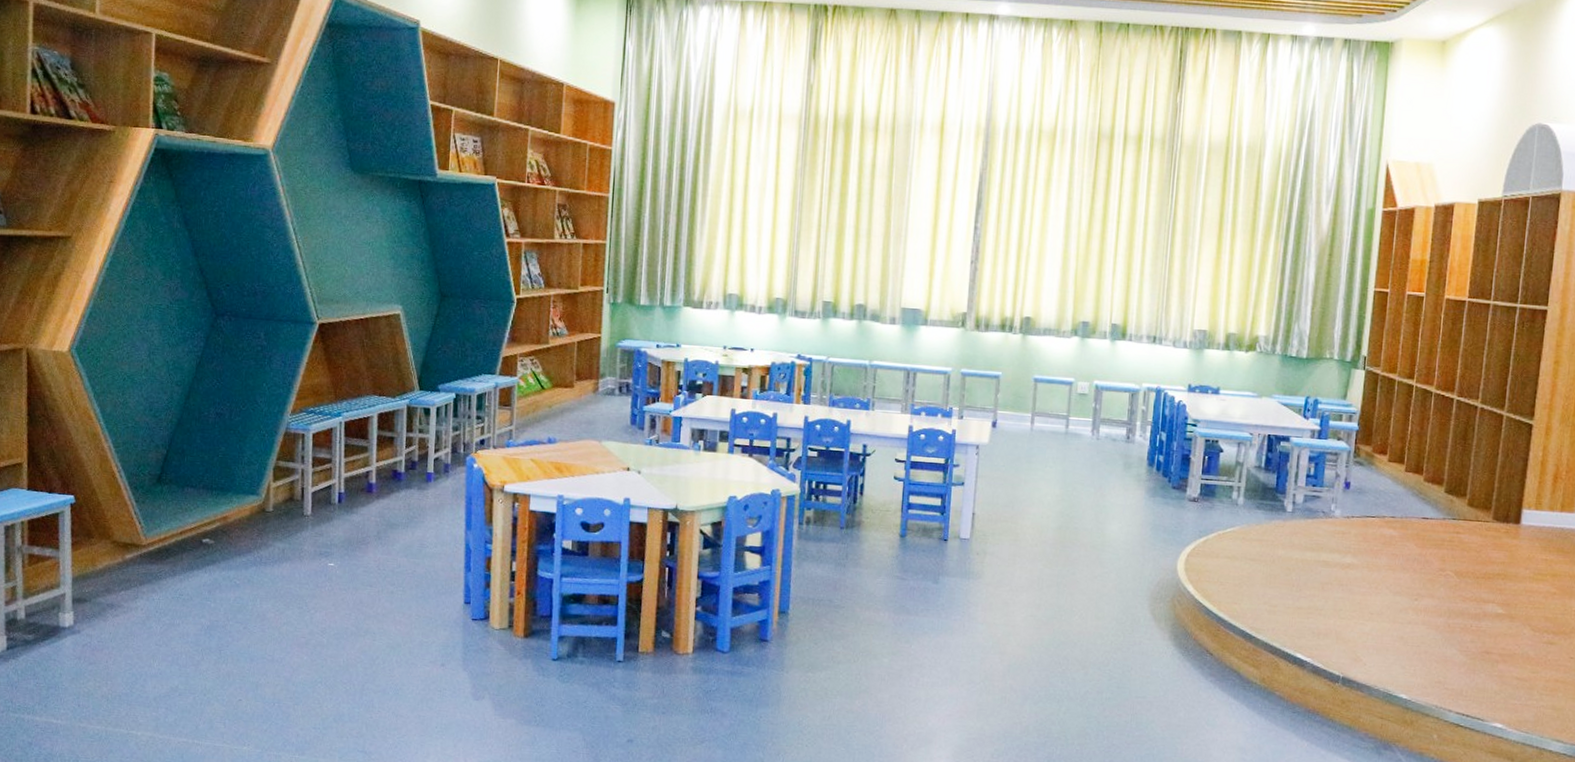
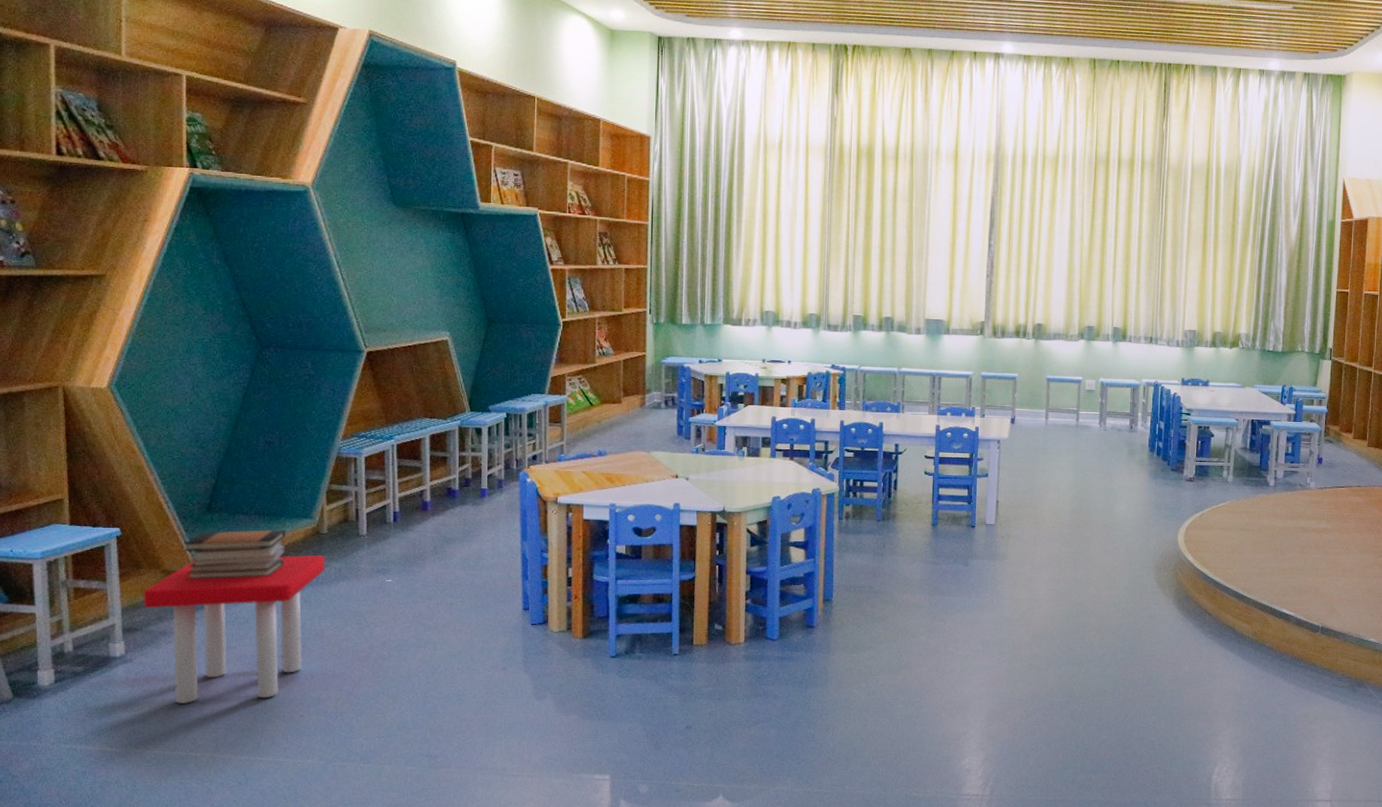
stool: none [93,532,269,680] -> present [143,555,325,704]
book stack: none [134,503,232,554] -> present [185,529,285,579]

